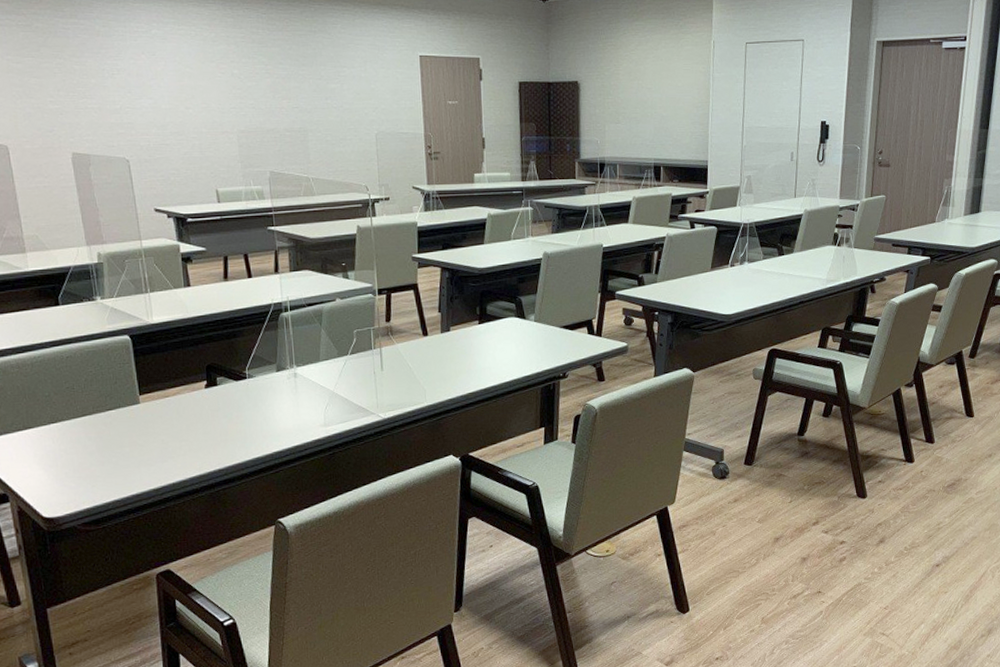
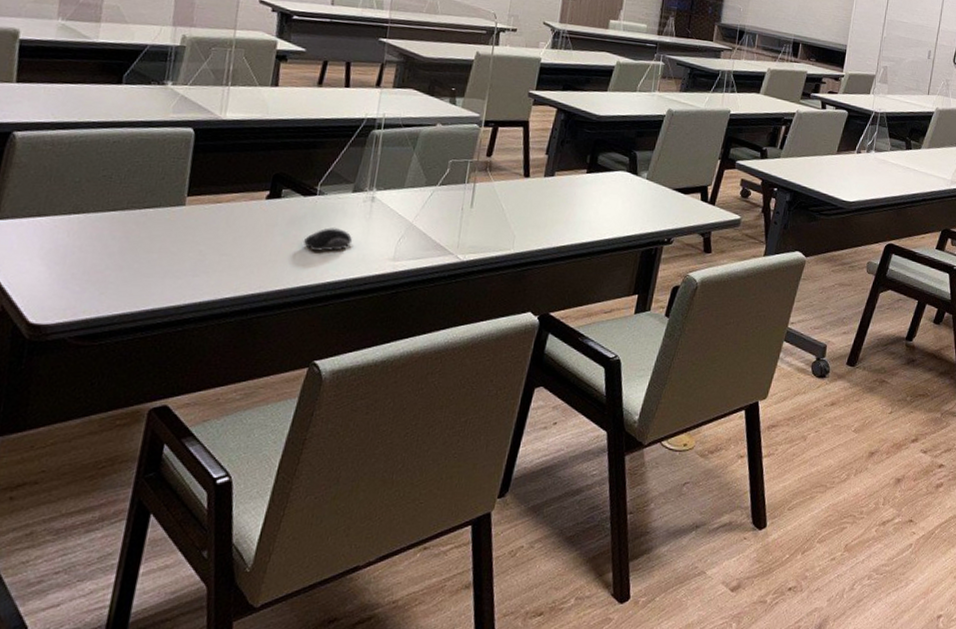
computer mouse: none [245,405,287,427] -> present [303,228,353,251]

